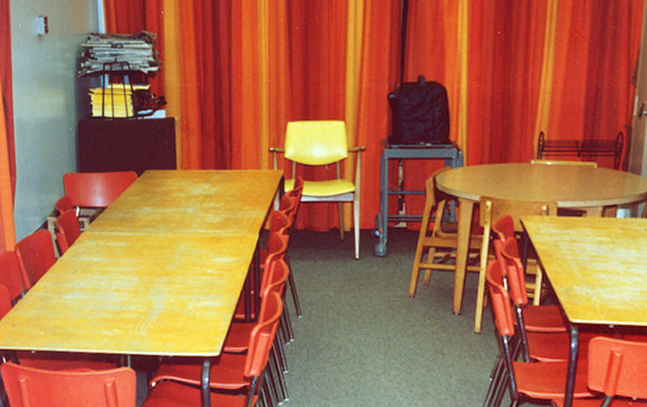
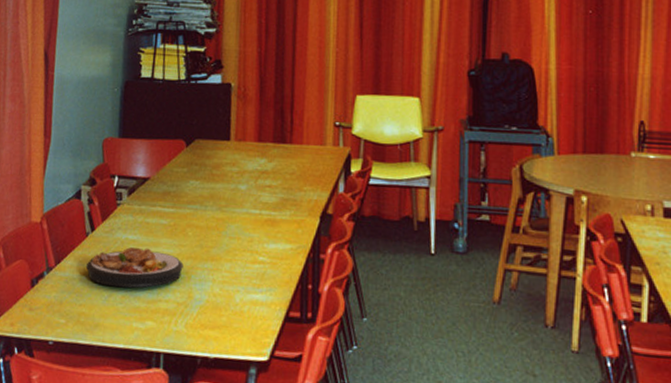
plate: none [57,268,142,303] -> present [85,247,184,289]

